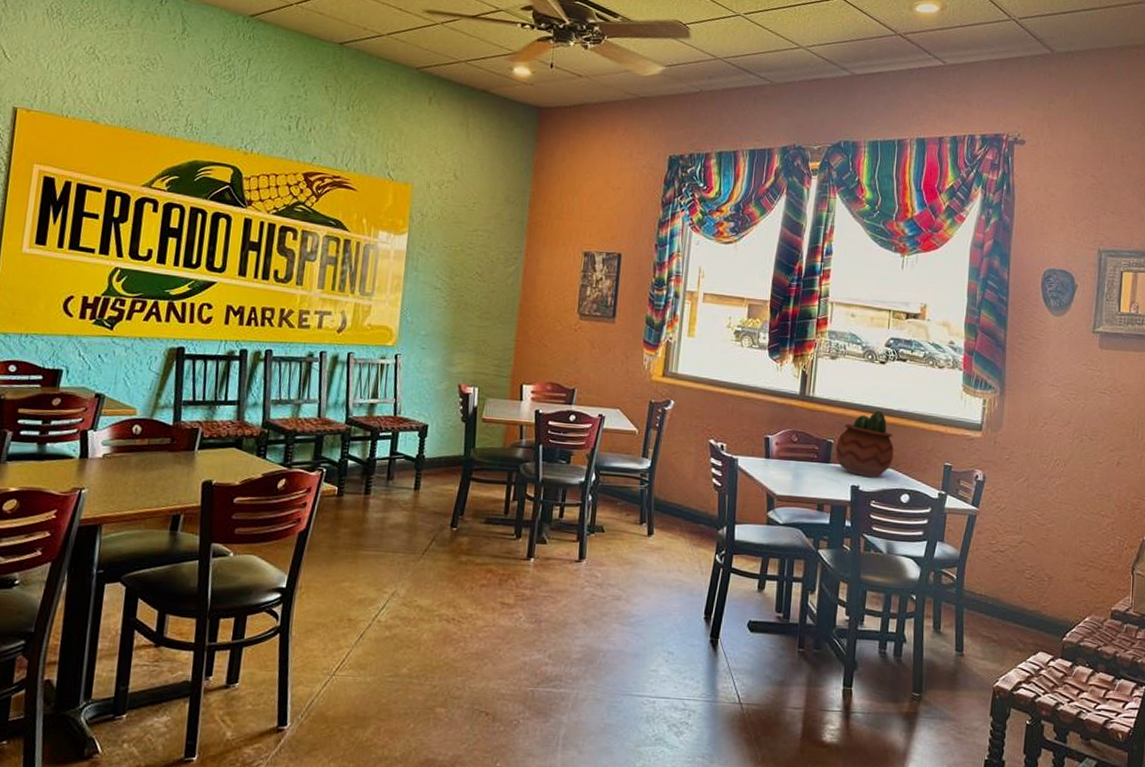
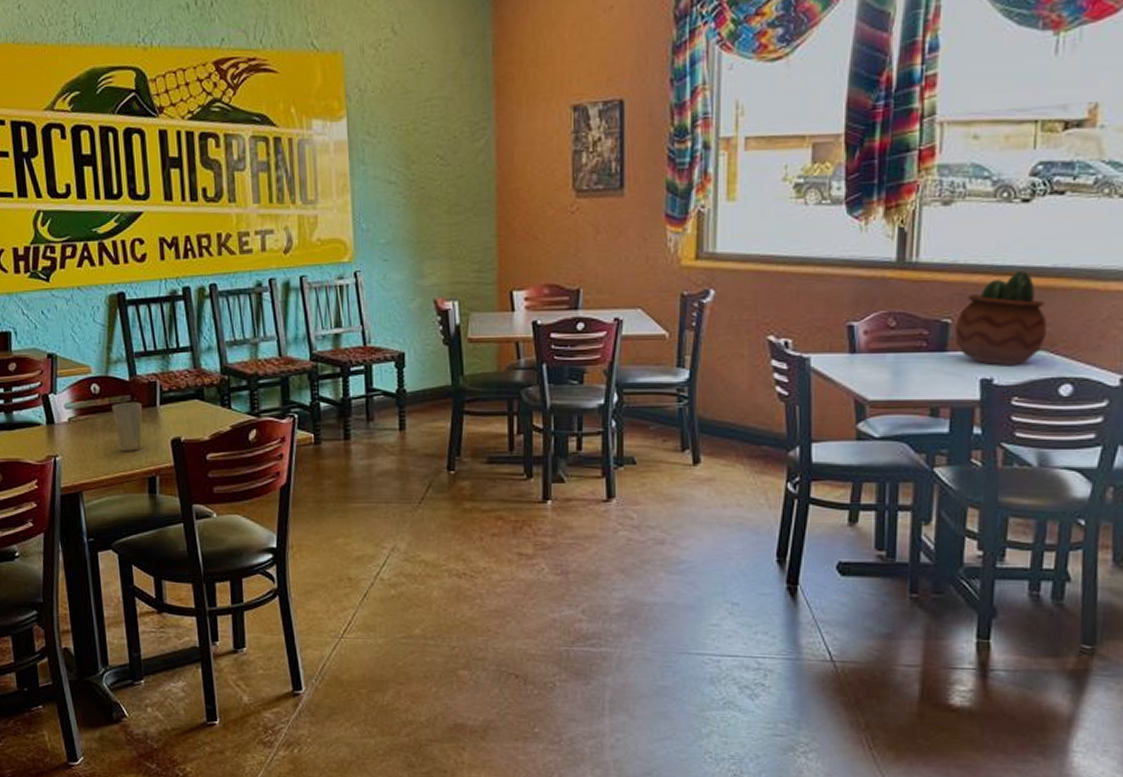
cup: none [149,444,181,490] -> present [111,402,143,451]

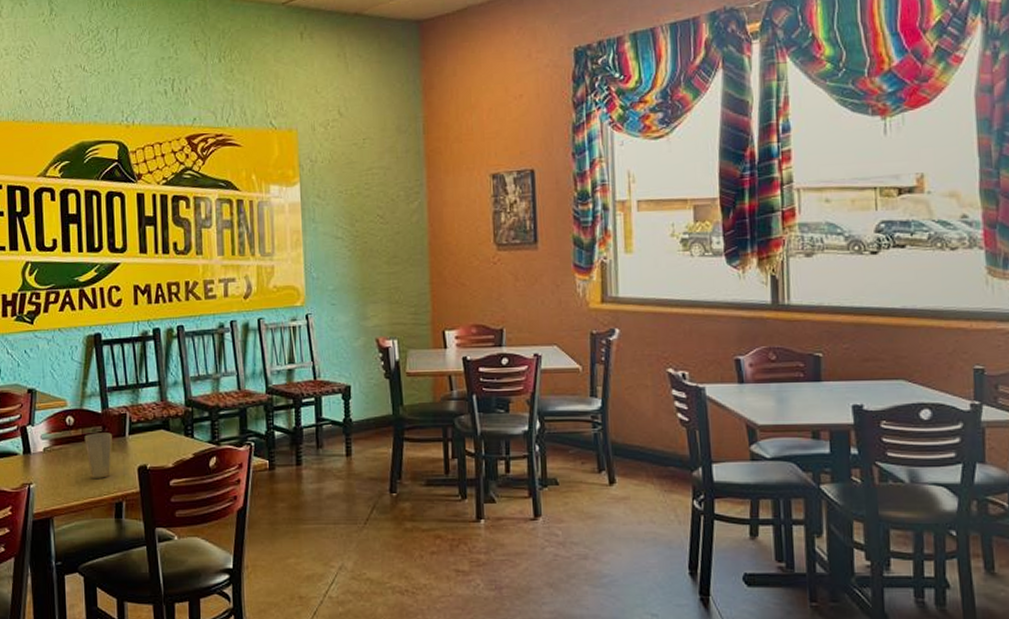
flowerpot: present [955,270,1048,366] -> none [826,311,905,394]

